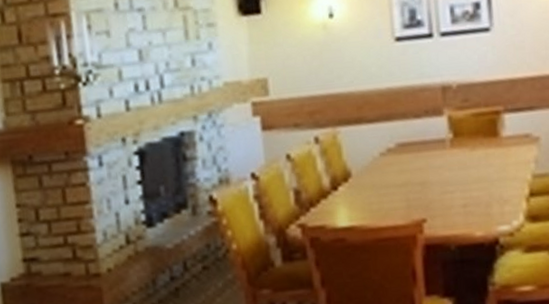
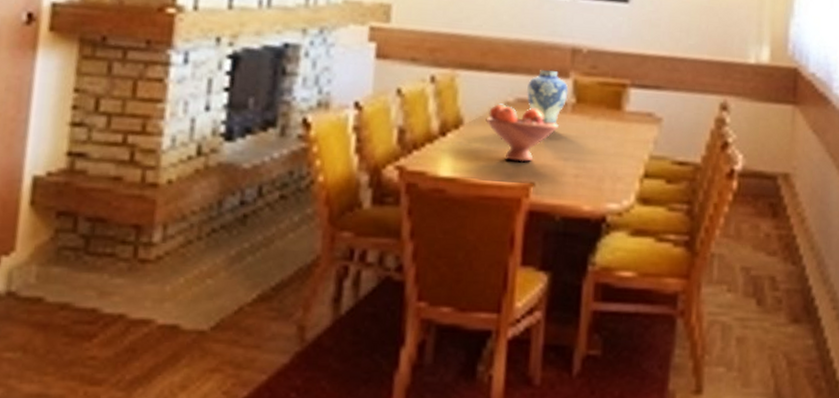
fruit bowl: none [371,150,440,202] -> present [486,103,559,162]
vase: none [404,111,445,162] -> present [526,69,569,124]

